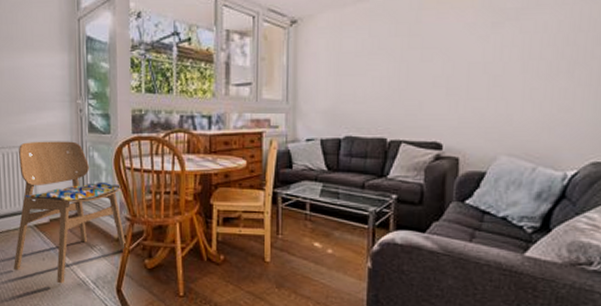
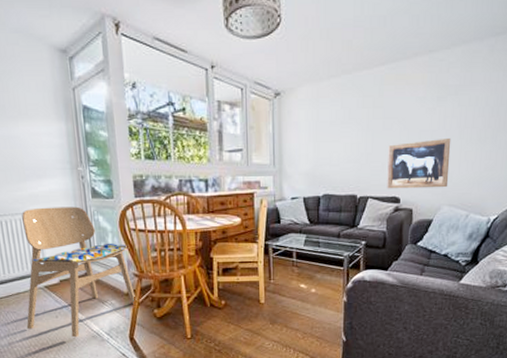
wall art: none [425,71,511,133] -> present [387,137,451,189]

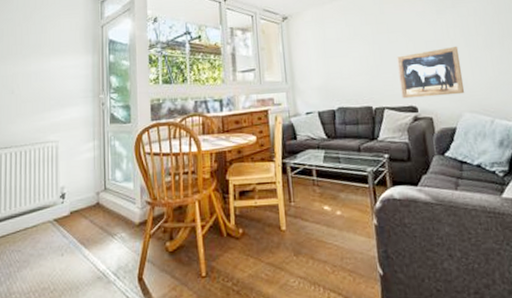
dining chair: present [22,206,137,338] -> none [29,133,148,280]

